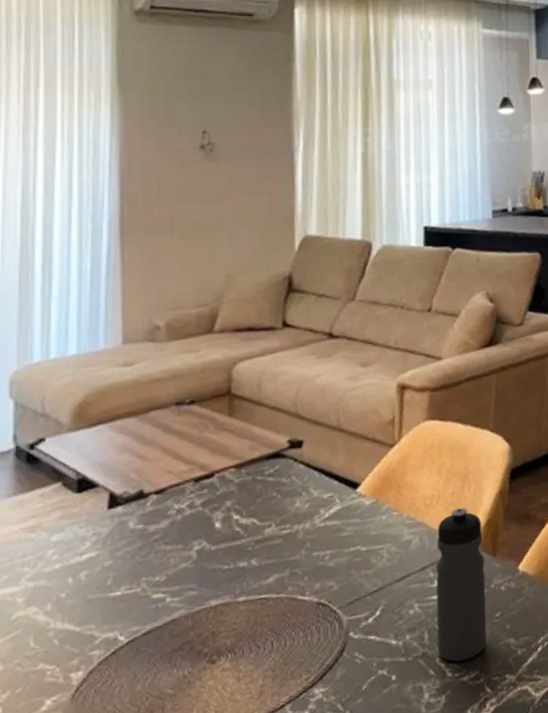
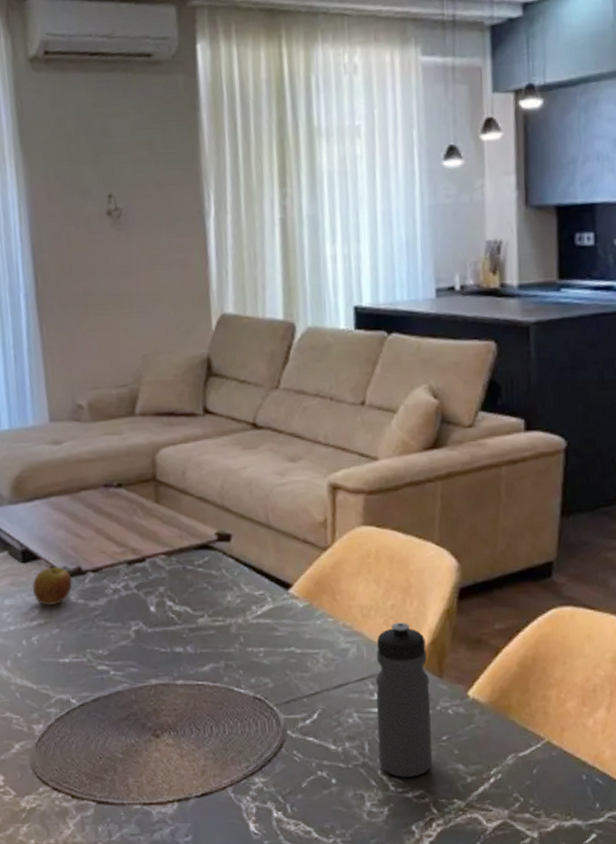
apple: none [85,492,133,536] -> present [32,565,73,606]

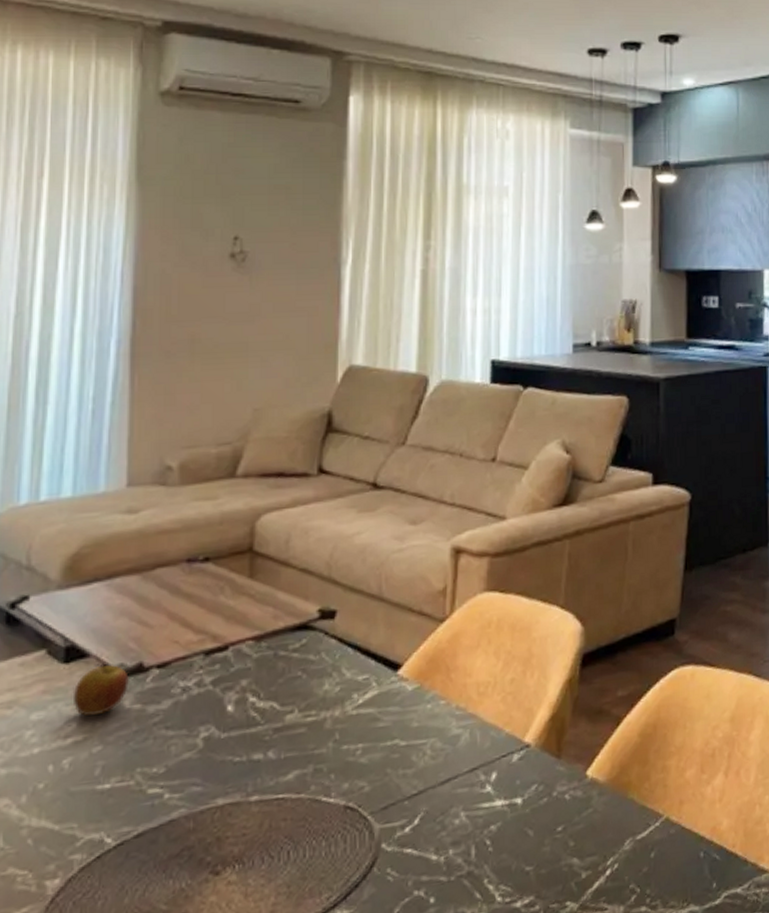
water bottle: present [375,622,432,777] -> none [485,697,547,884]

